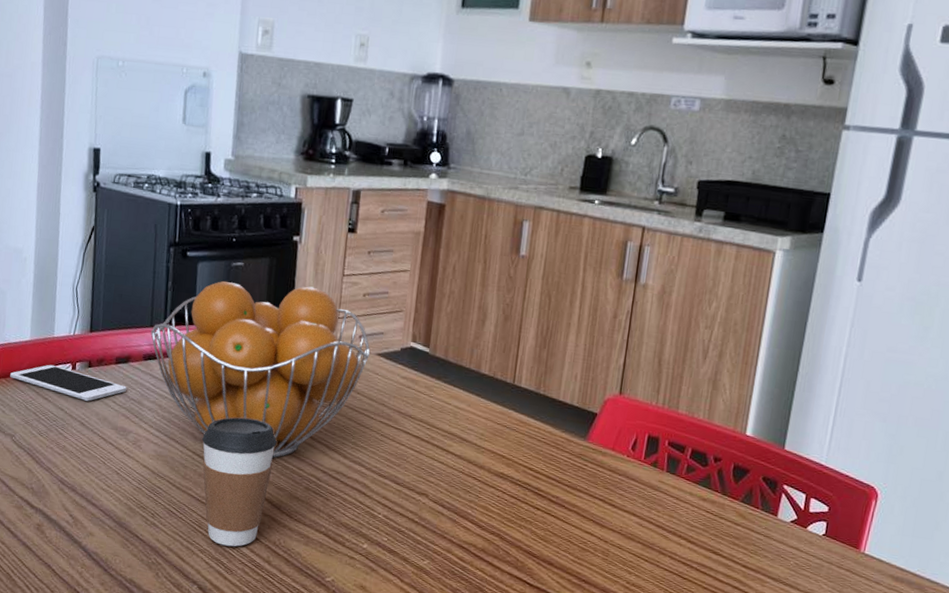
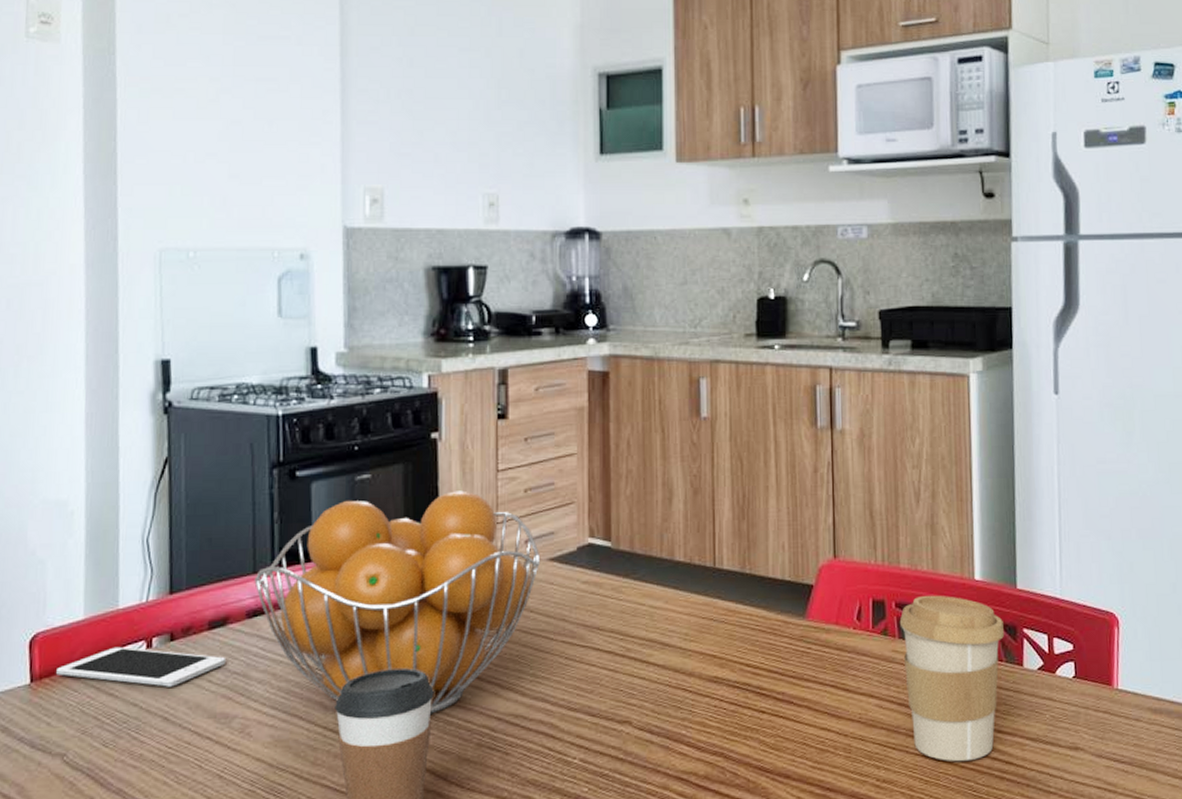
coffee cup: none [665,440,766,585] -> present [899,595,1005,762]

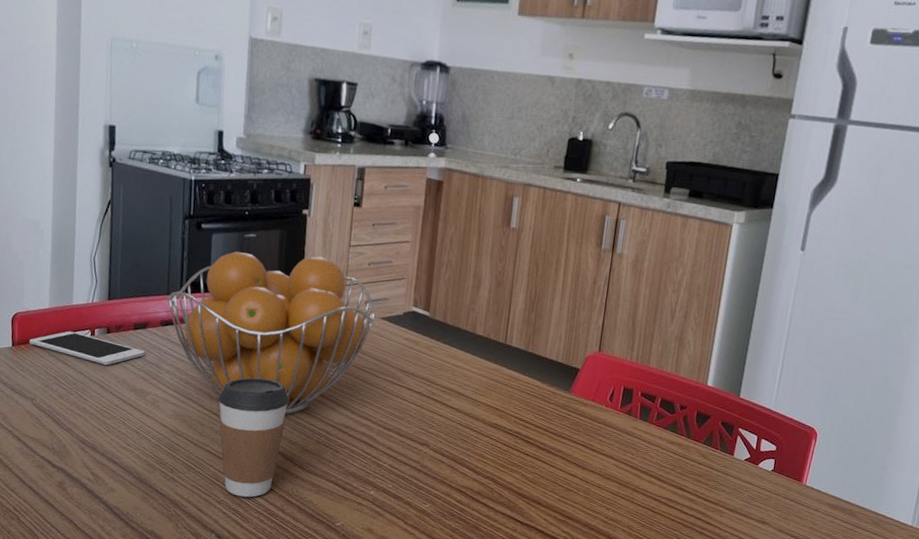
coffee cup: present [899,595,1005,762] -> none [638,390,724,517]

